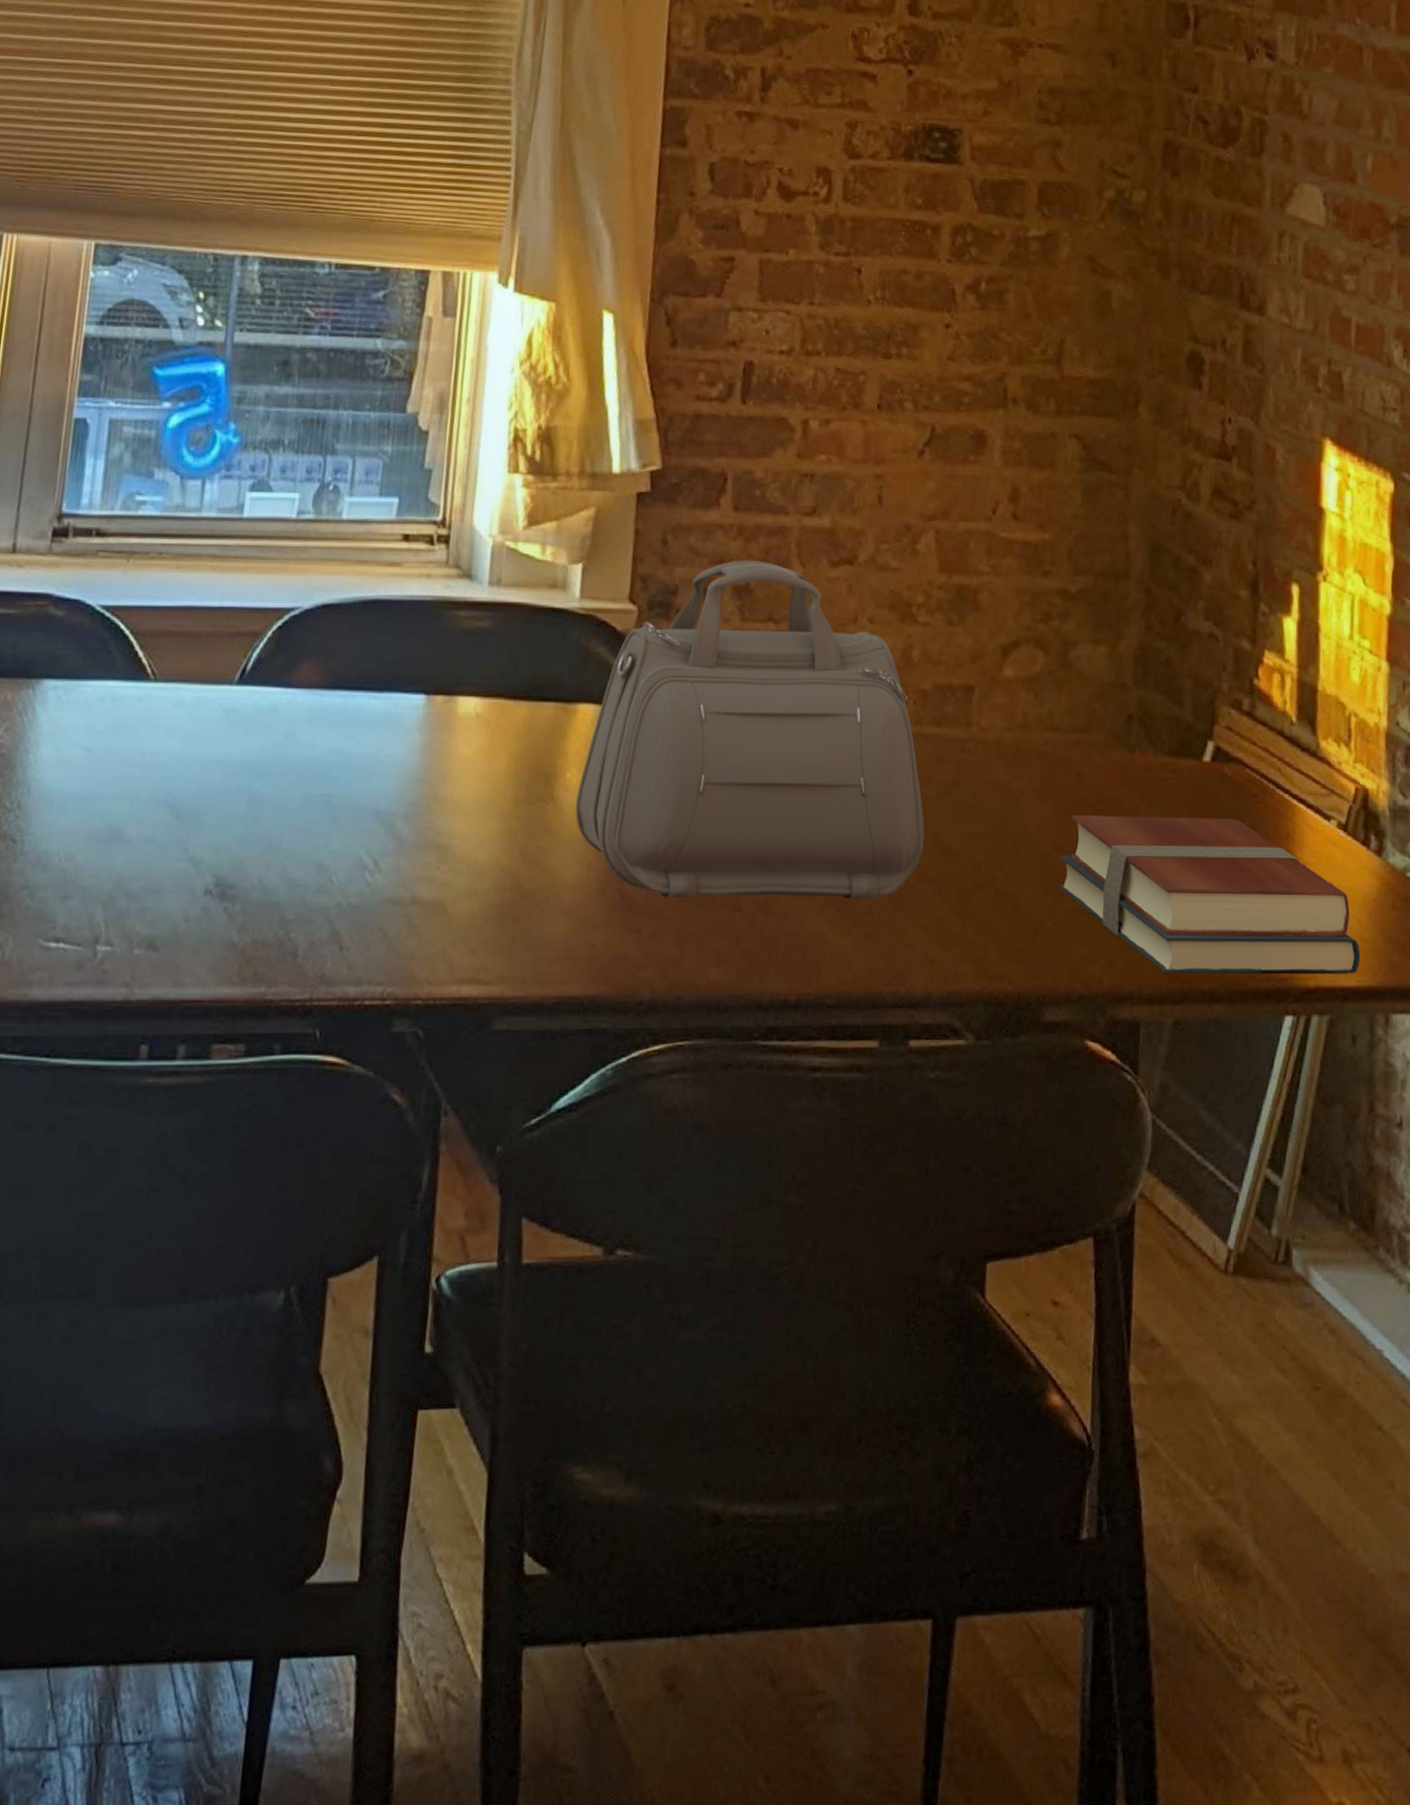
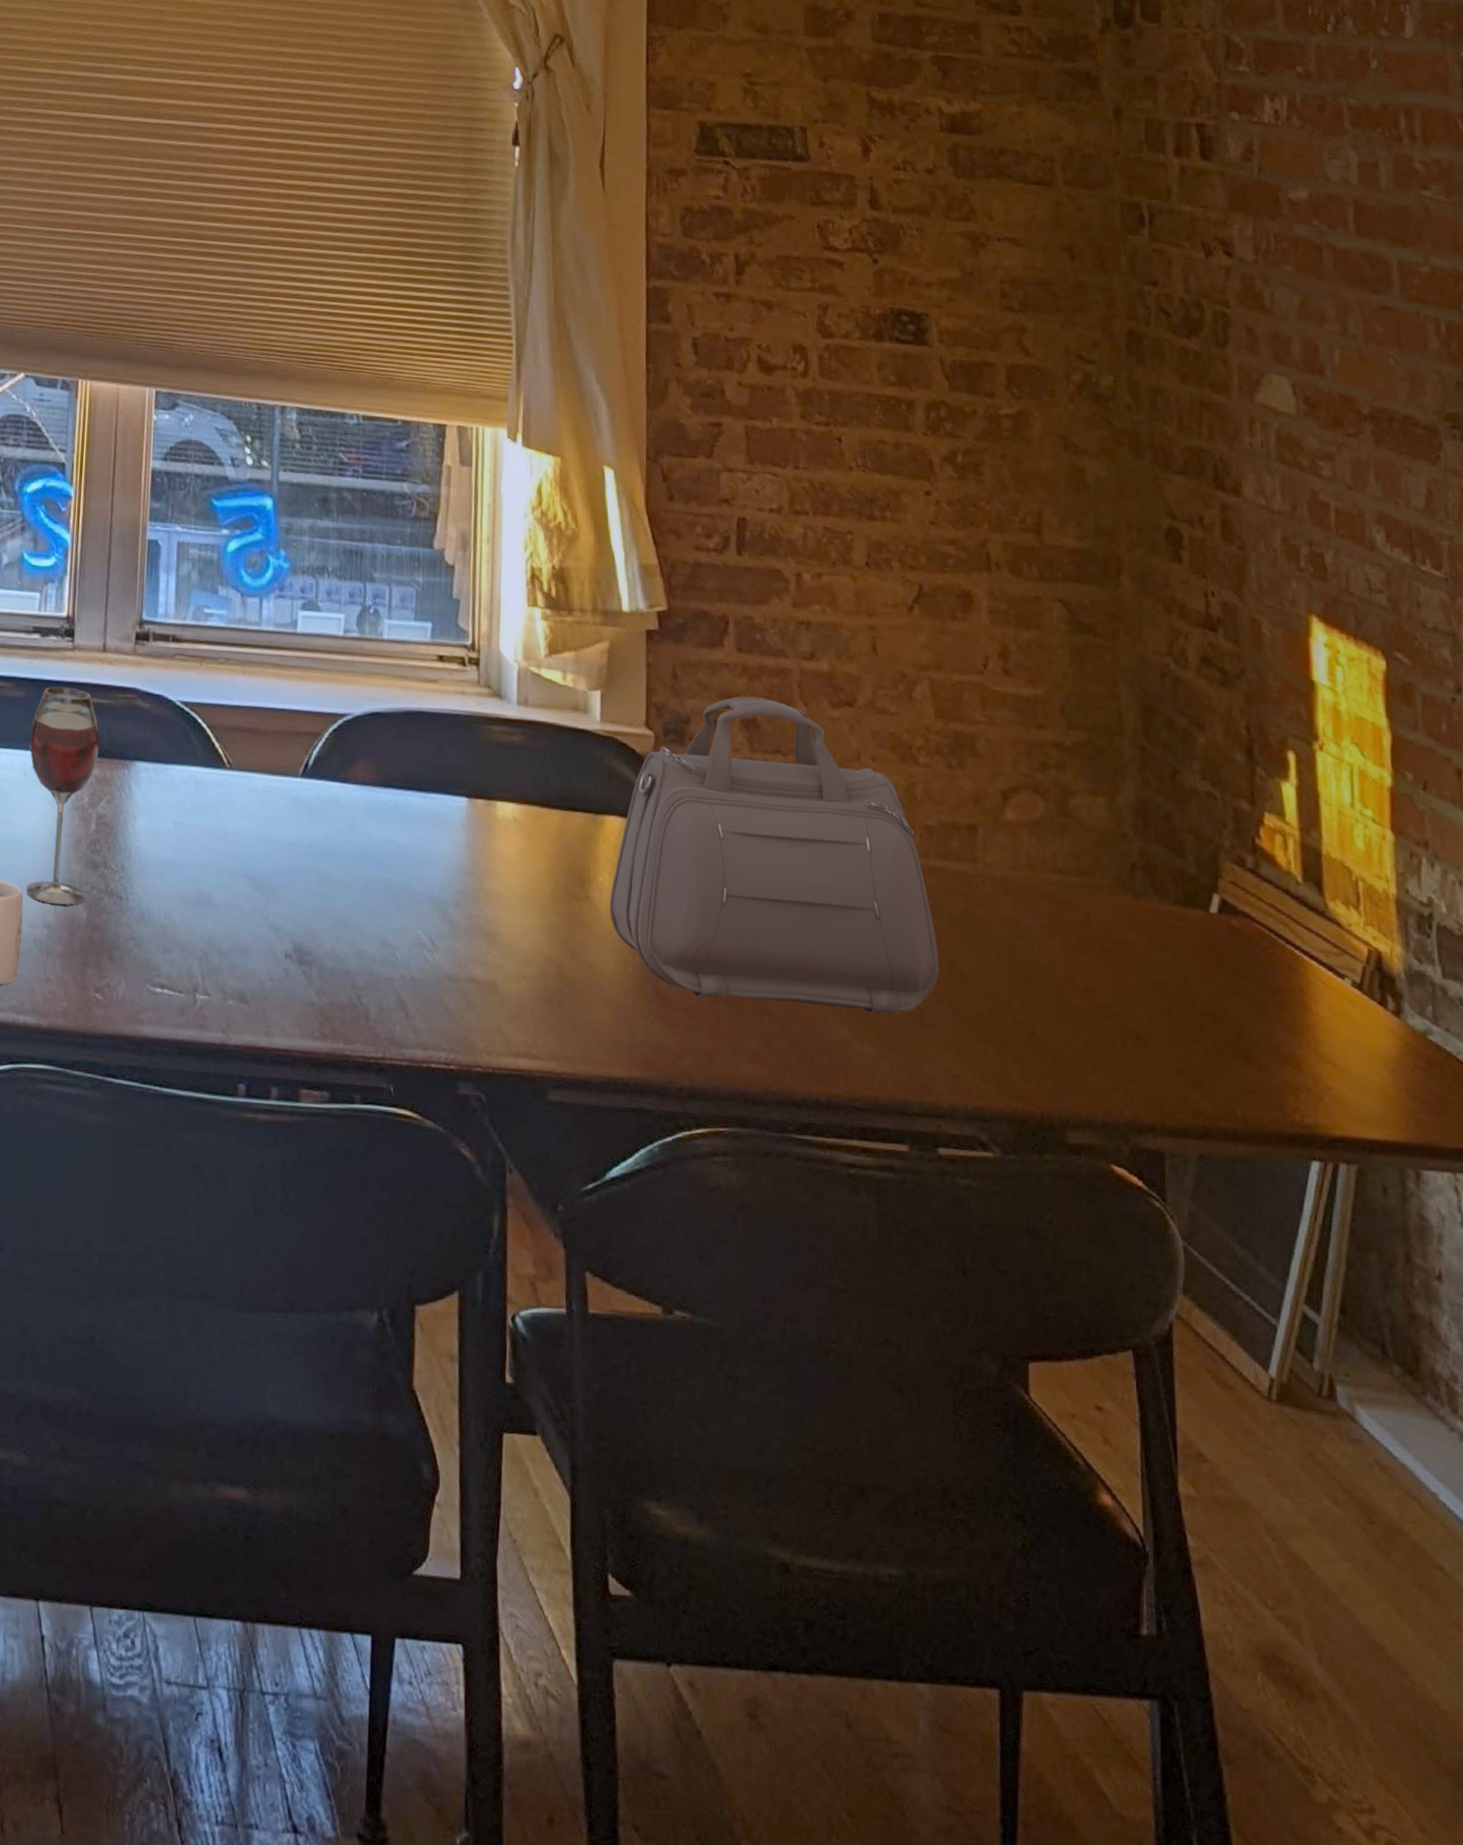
books: present [1058,816,1361,975] -> none [1073,953,1386,1128]

